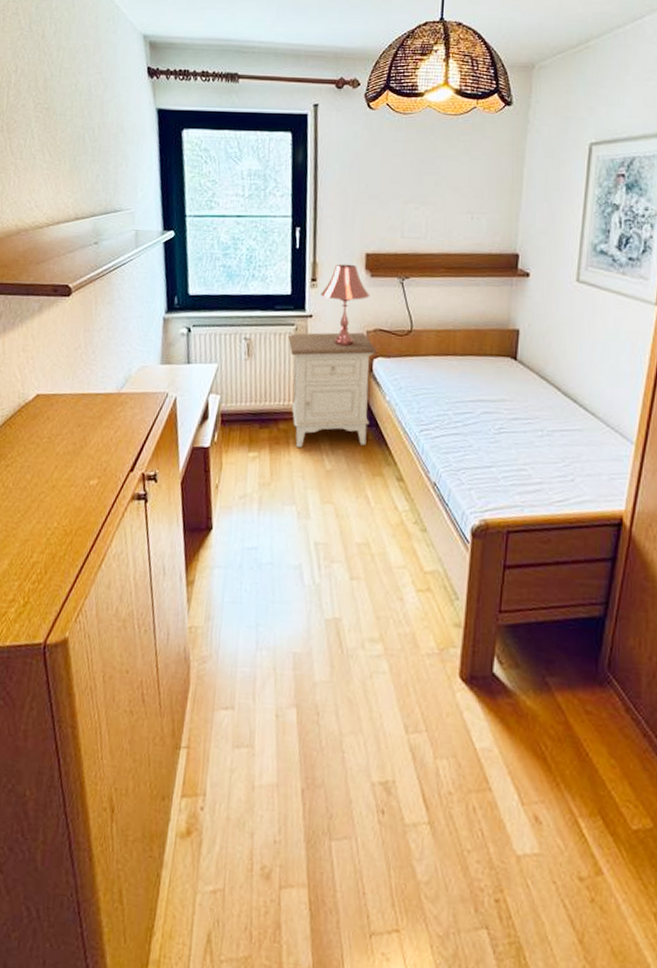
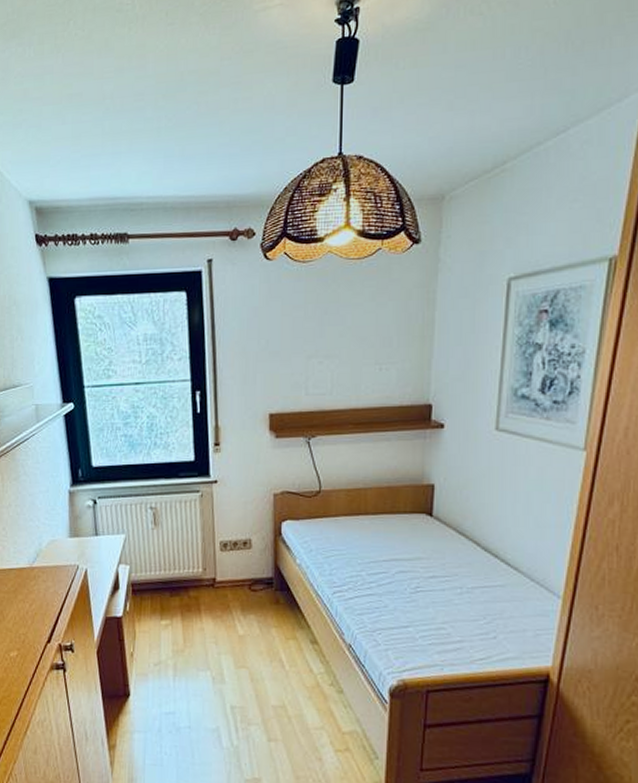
nightstand: present [288,332,377,447] -> none [194,496,285,614]
table lamp: present [321,264,371,347] -> none [225,426,276,511]

